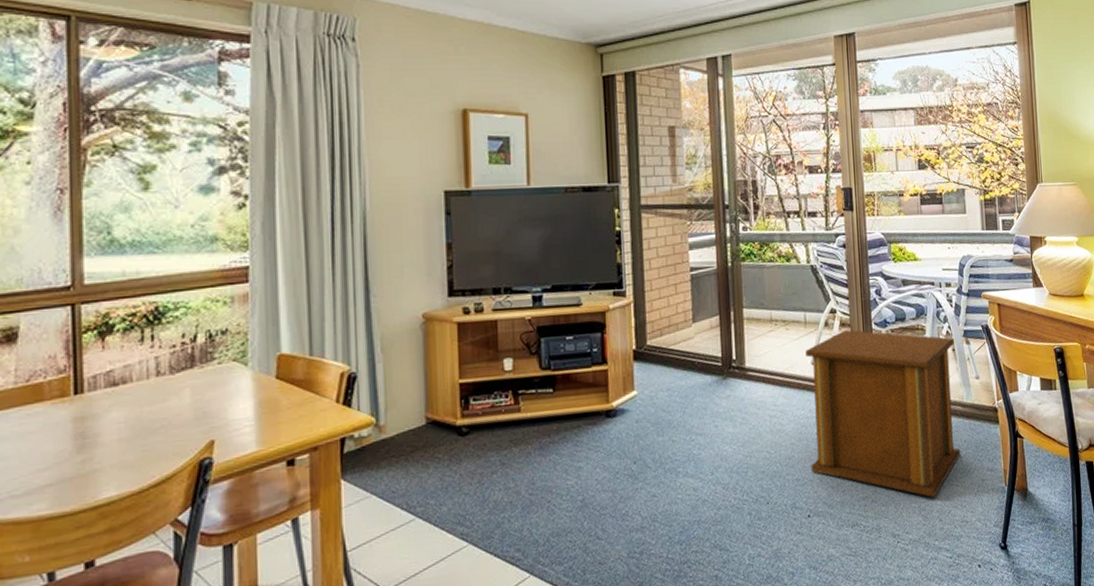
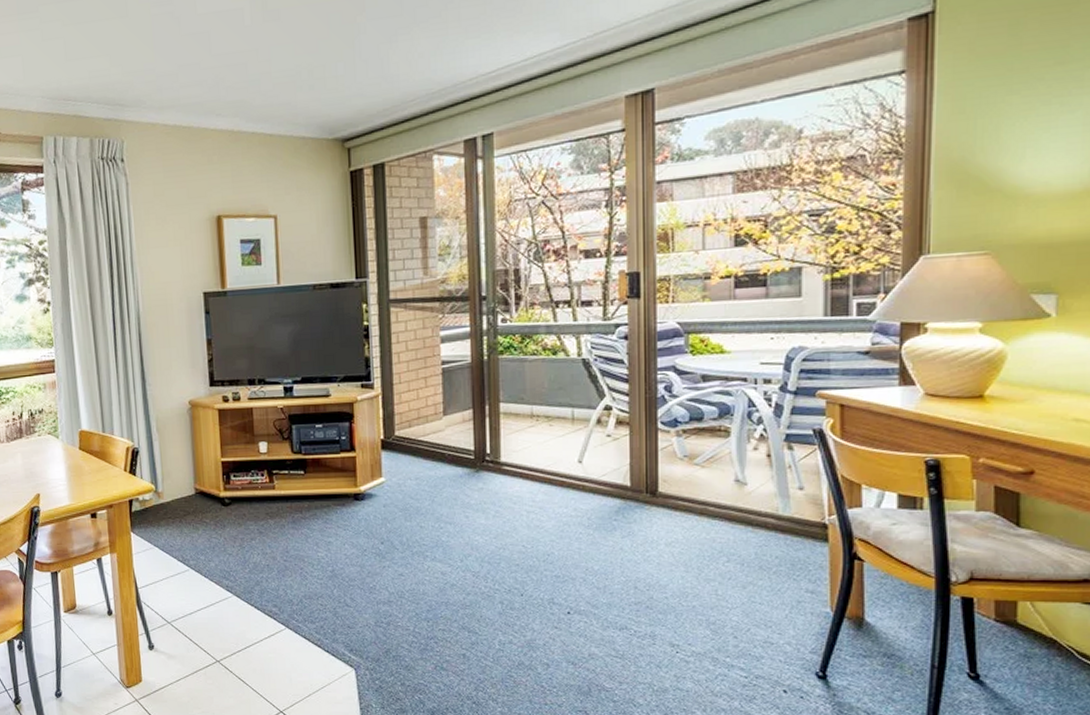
side table: present [805,330,961,499] -> none [572,428,770,614]

